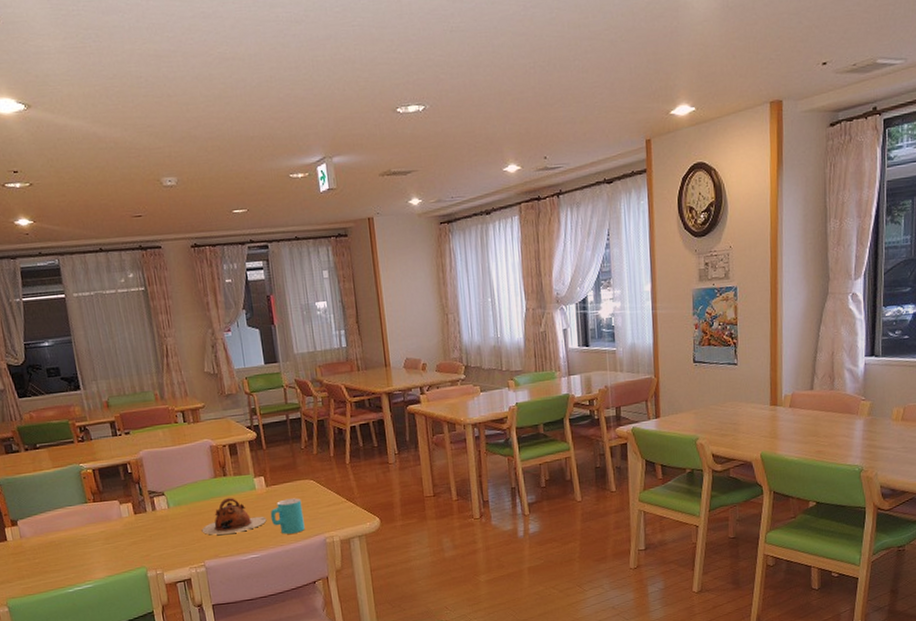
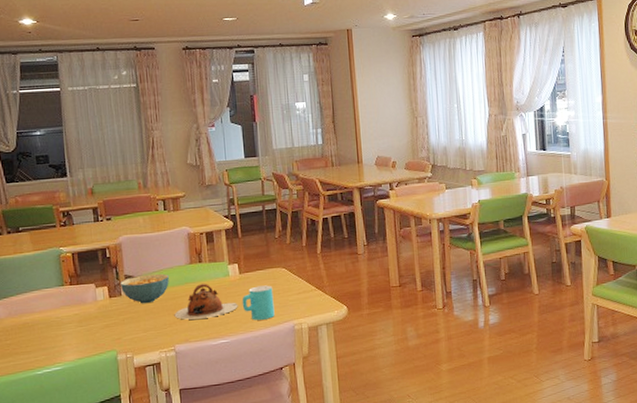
cereal bowl: none [144,488,195,520] -> present [120,273,169,304]

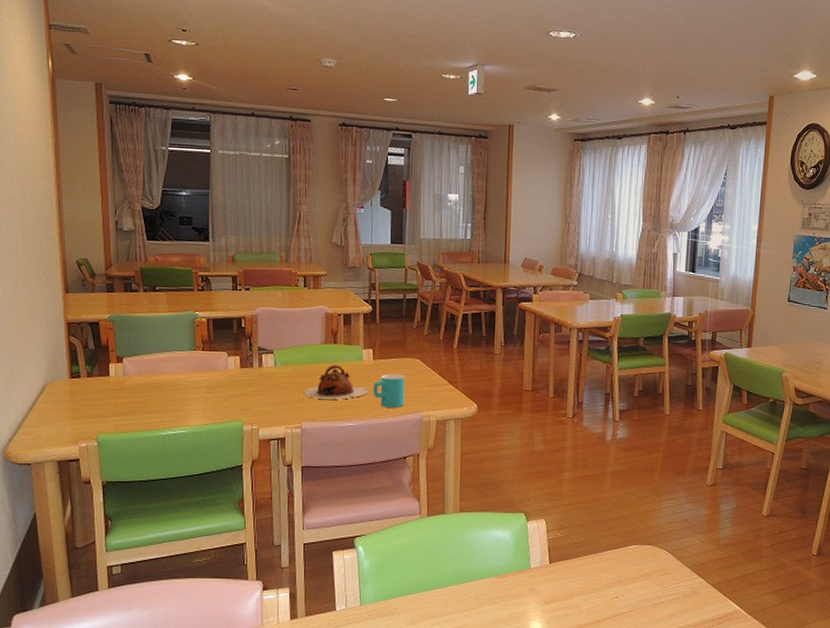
cereal bowl: present [120,273,169,304] -> none [253,349,302,378]

